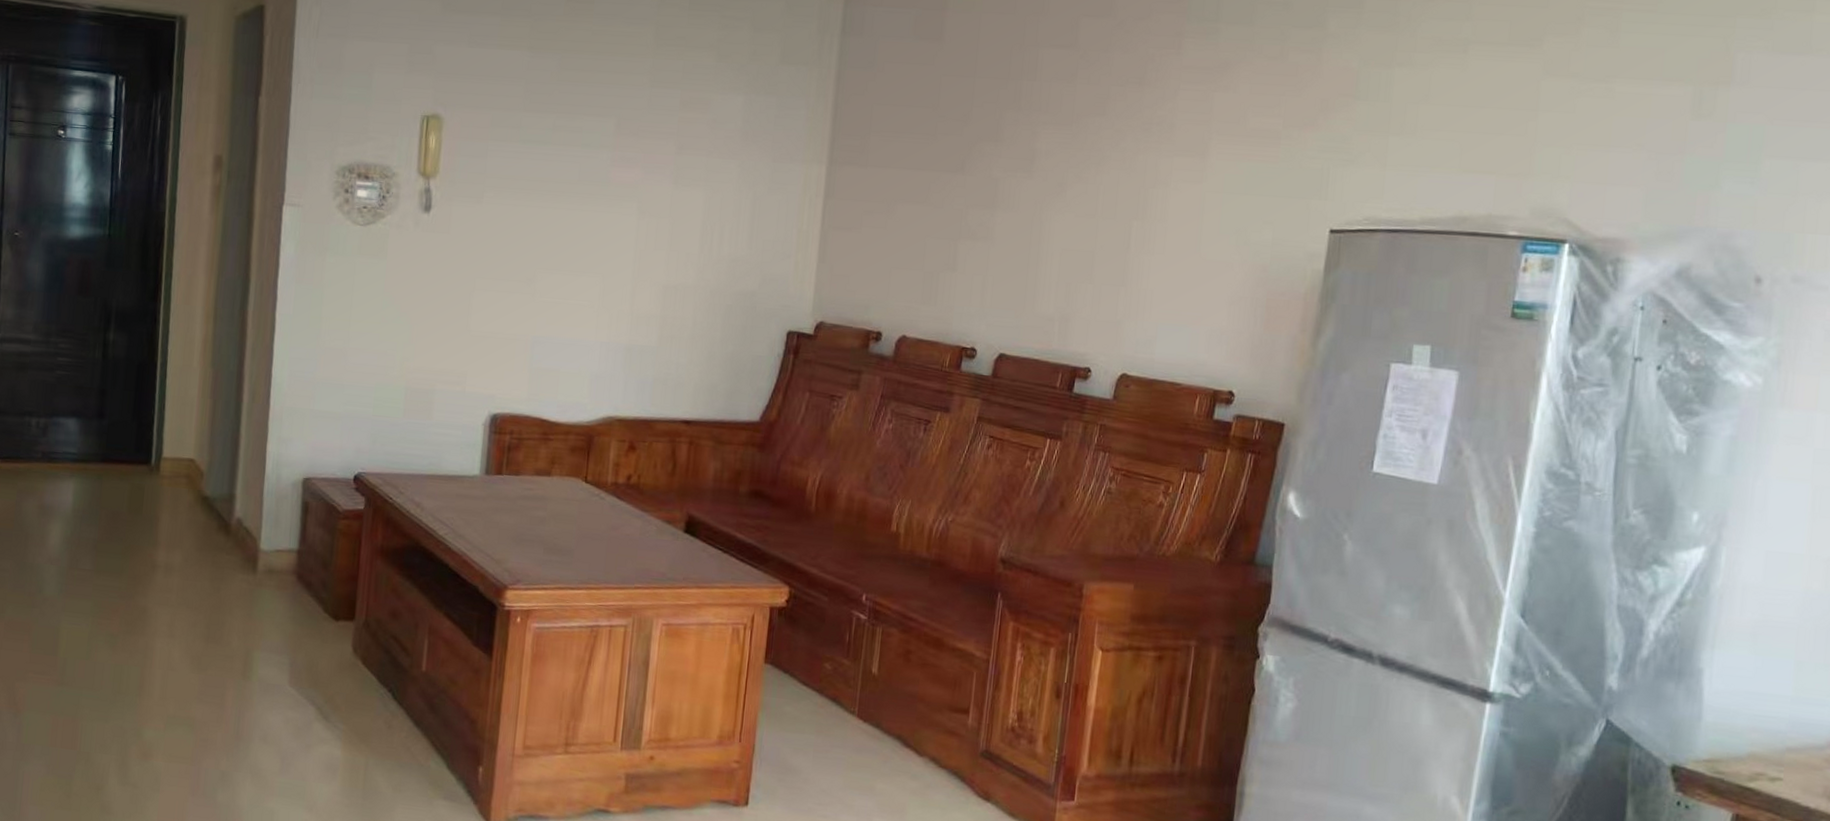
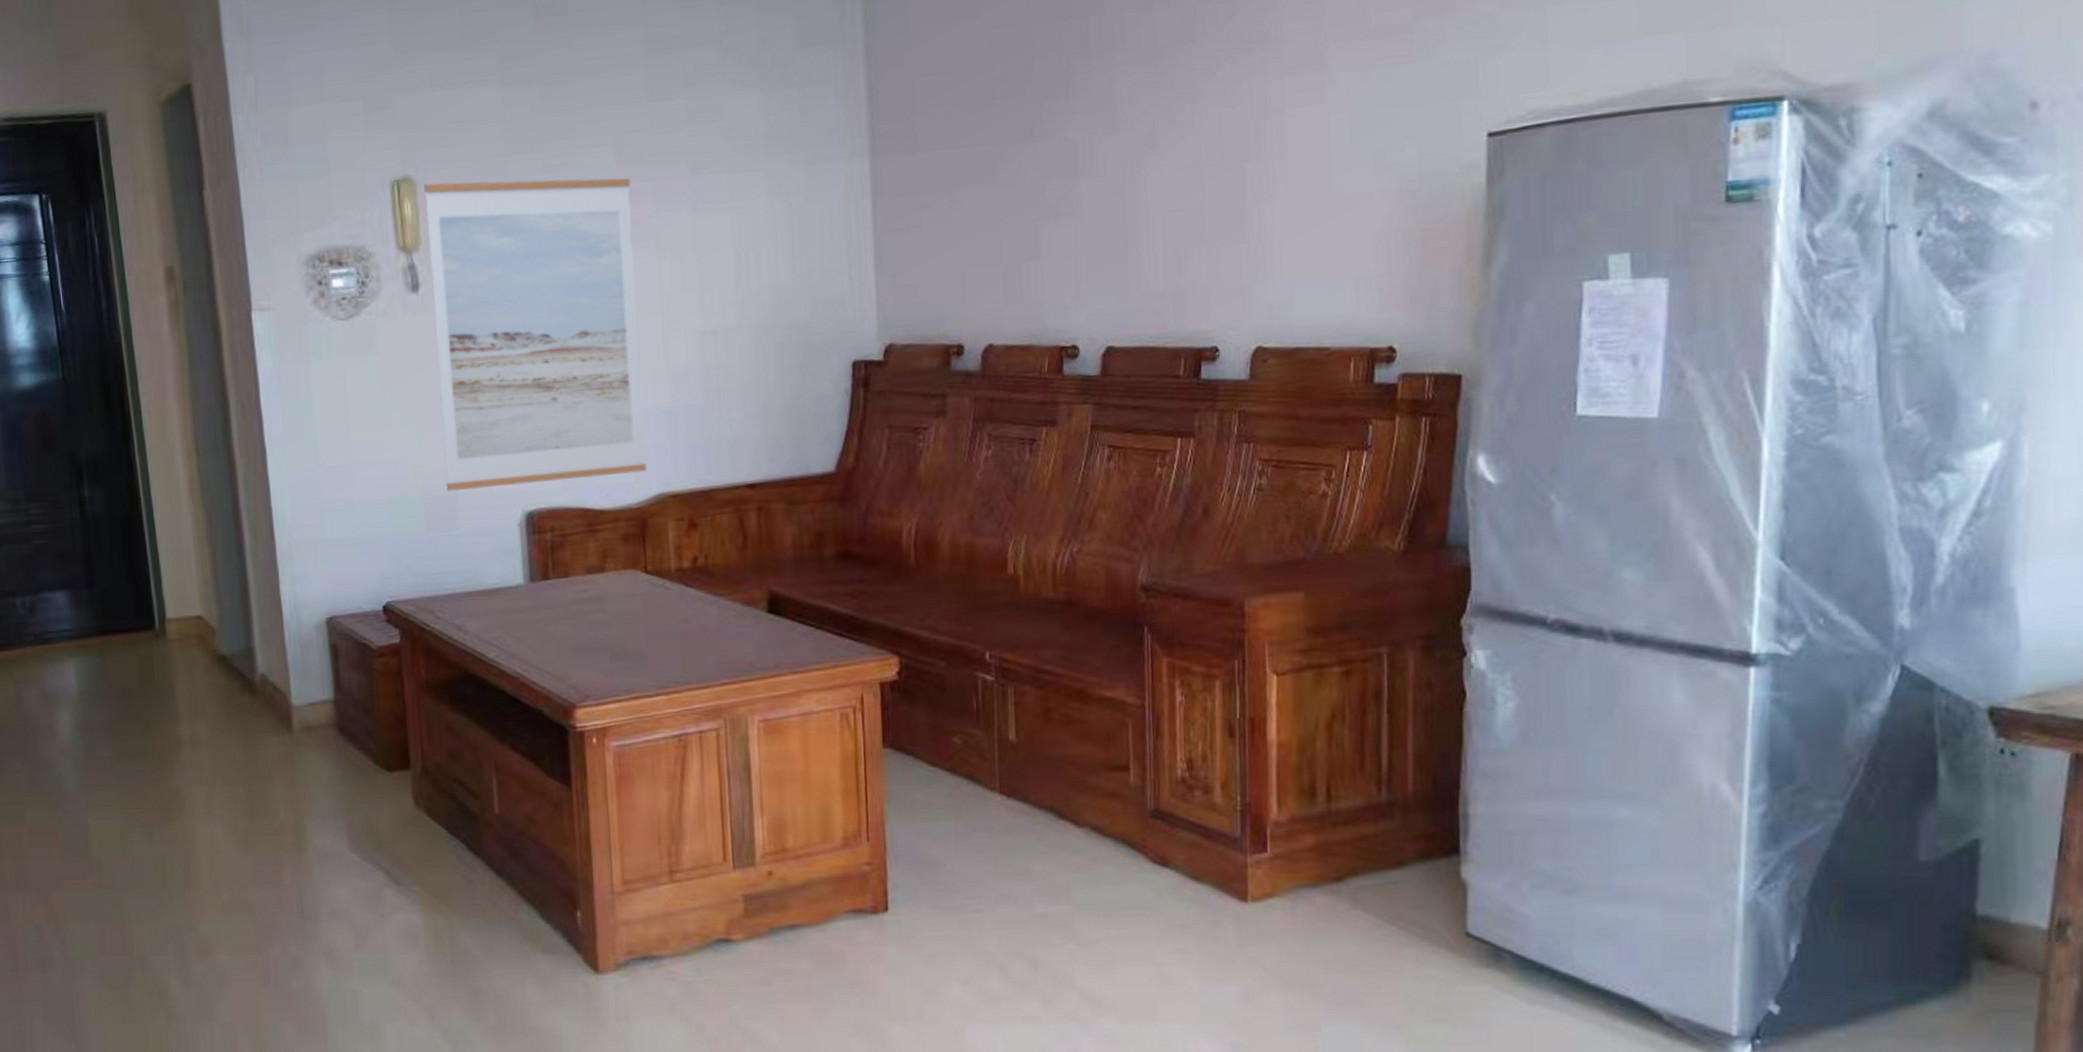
wall art: none [426,123,624,396] -> present [424,177,647,492]

